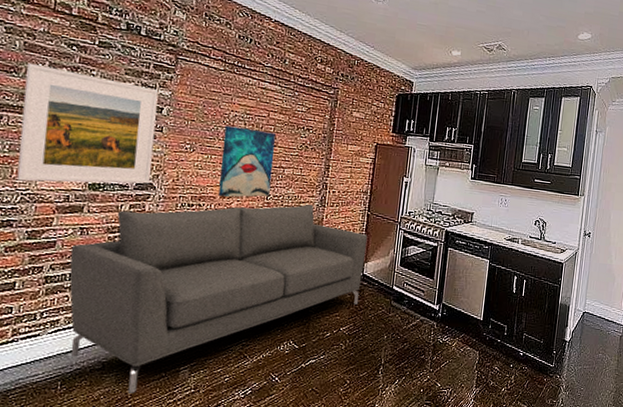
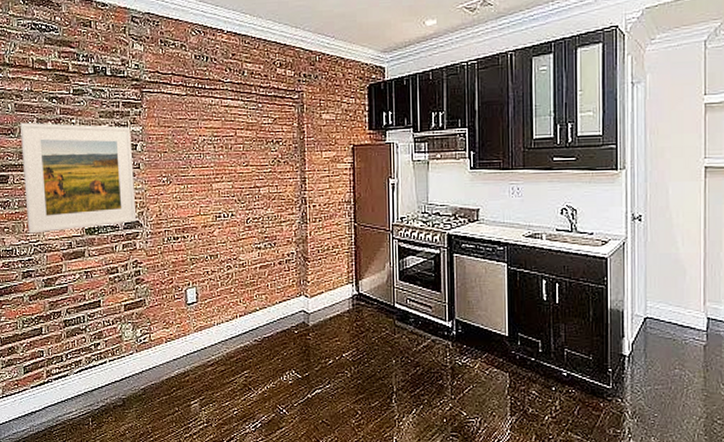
sofa: present [69,204,368,393] -> none [80,222,359,428]
wall art: present [218,125,276,198] -> none [196,151,249,227]

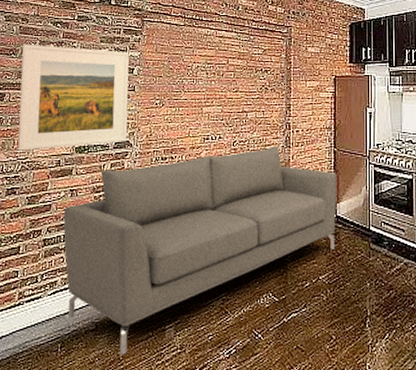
sofa: none [80,222,359,428] -> present [63,146,337,355]

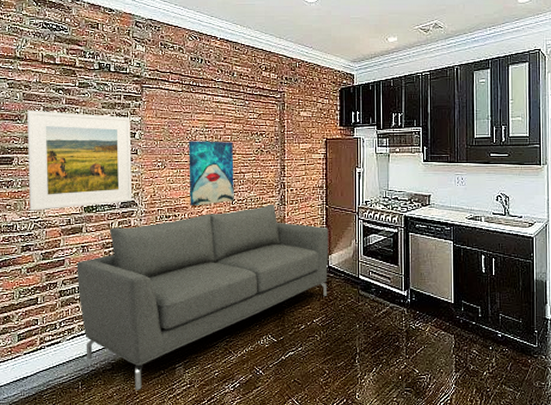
wall art: none [188,77,237,148] -> present [189,141,234,207]

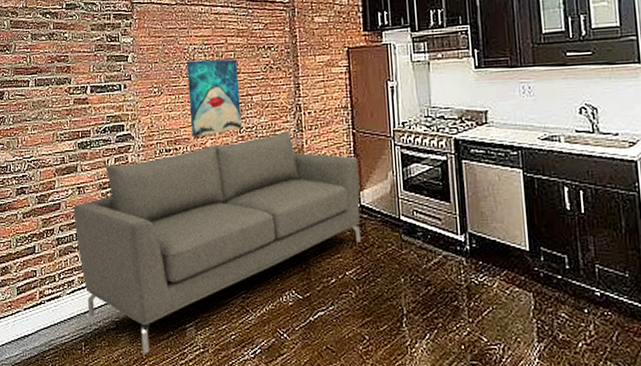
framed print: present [27,110,133,211] -> none [15,38,129,150]

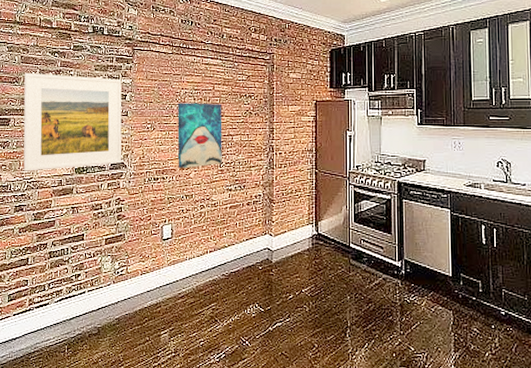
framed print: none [15,38,129,150] -> present [23,72,122,171]
sofa: present [73,130,361,354] -> none [66,167,318,357]

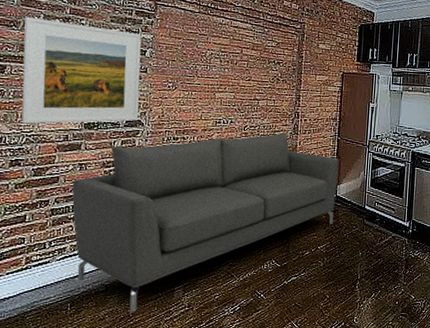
sofa: none [66,167,318,357] -> present [72,132,339,312]
wall art: present [177,103,223,169] -> none [200,63,249,130]

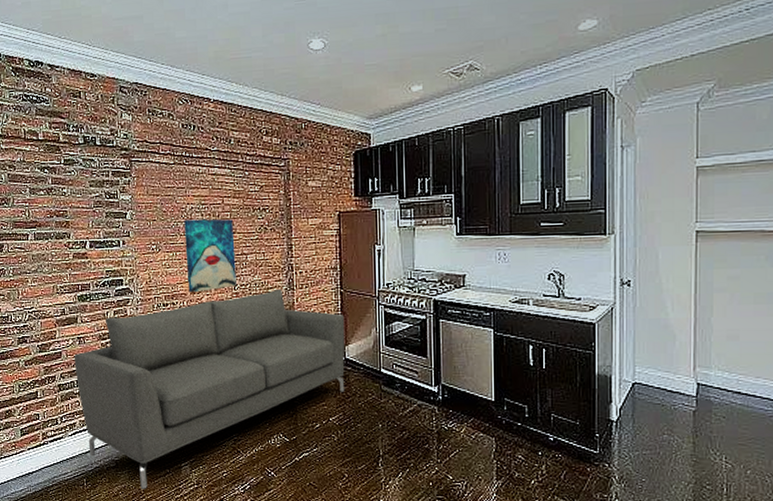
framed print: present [21,16,142,124] -> none [14,192,127,301]
wall art: none [200,63,249,130] -> present [184,218,237,293]

